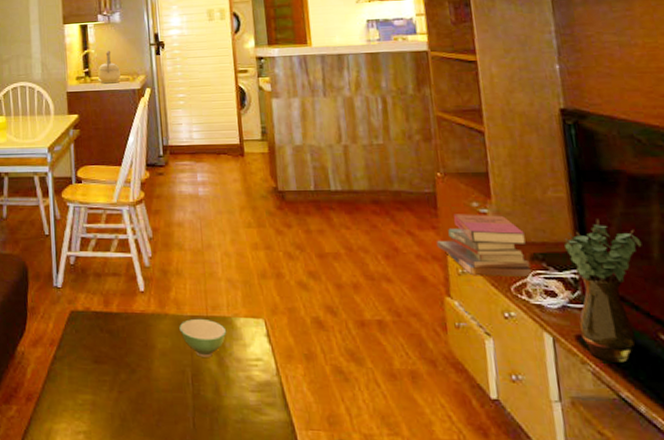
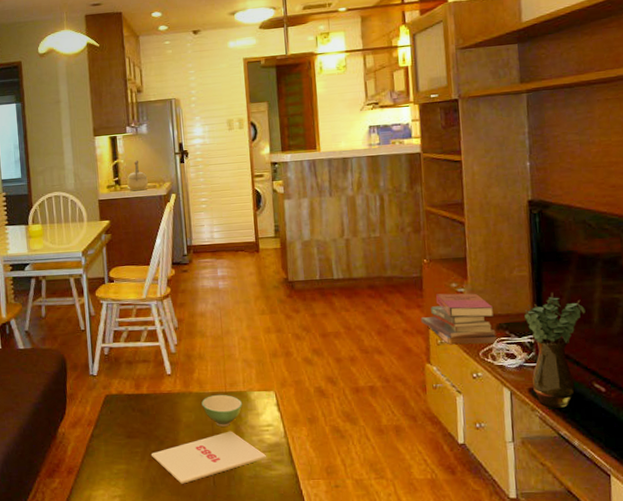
magazine: none [120,363,257,424] -> present [151,431,267,484]

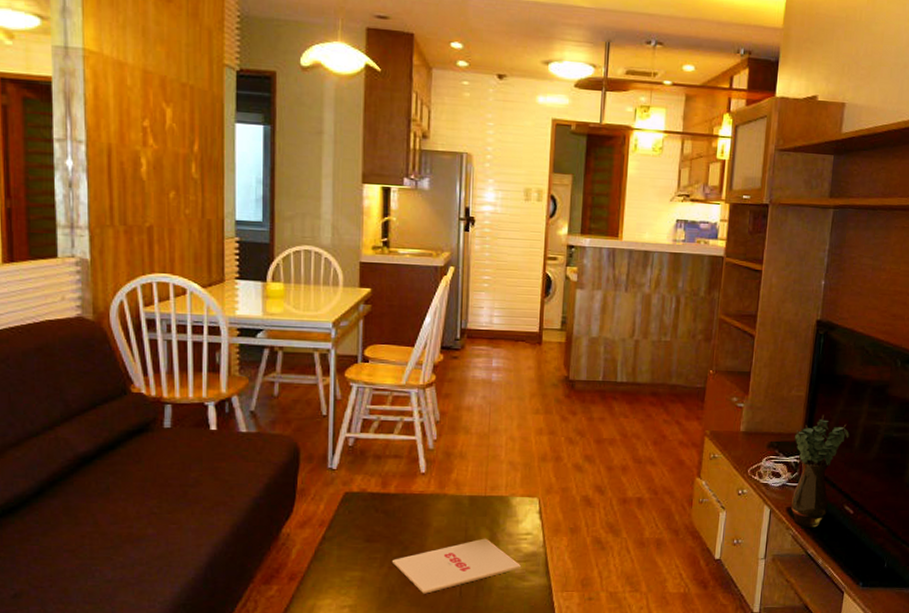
kettle: present [126,160,149,191] -> none [397,220,424,258]
bowl: present [201,394,243,428] -> none [457,498,502,534]
books: present [420,293,498,344] -> none [697,407,769,461]

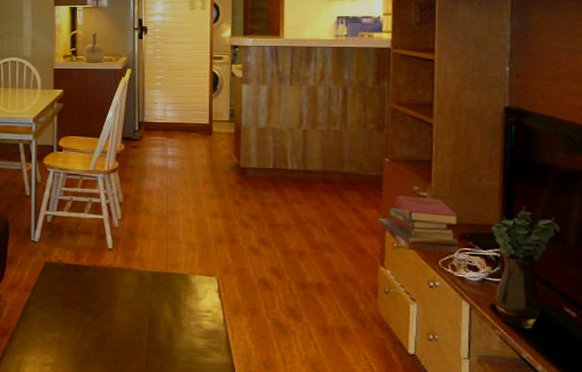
magazine: present [391,538,522,594] -> none [85,312,204,360]
kettle: none [397,220,424,258] -> present [83,32,105,63]
books: none [697,407,769,461] -> present [377,195,460,253]

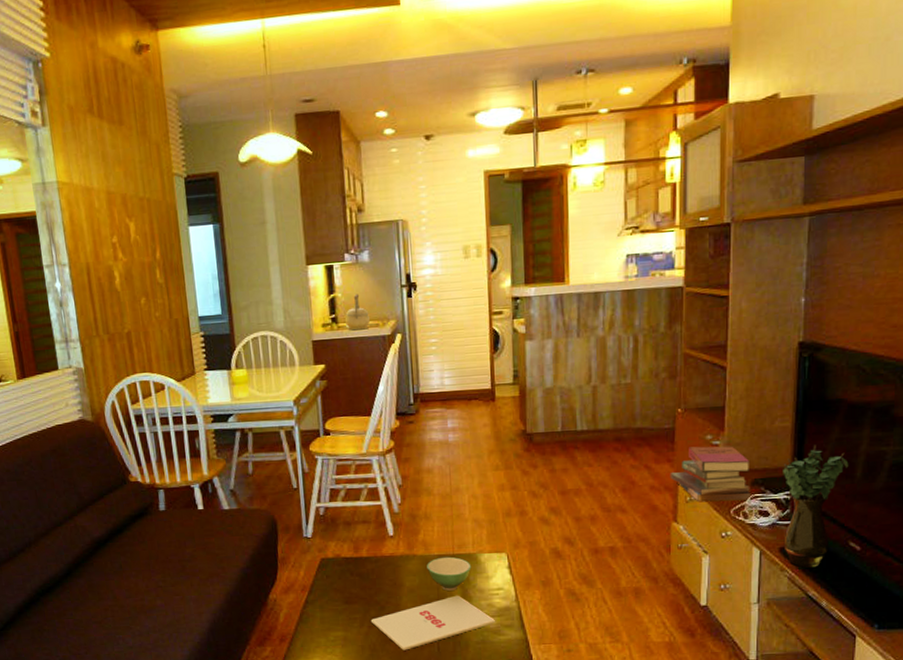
magazine: none [85,312,204,360] -> present [370,595,496,651]
bowl: none [141,274,183,308] -> present [427,556,472,592]

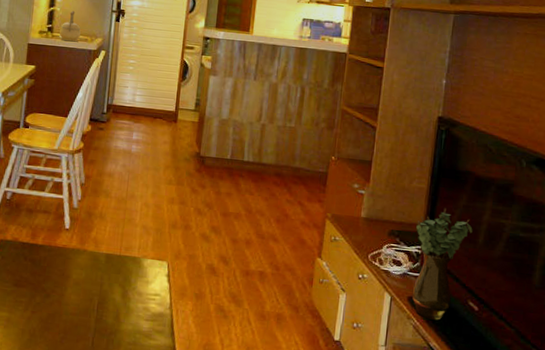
magazine: present [370,595,496,651] -> none [34,294,149,341]
bowl: present [427,556,472,592] -> none [94,256,135,290]
books: present [670,446,752,502] -> none [319,192,389,248]

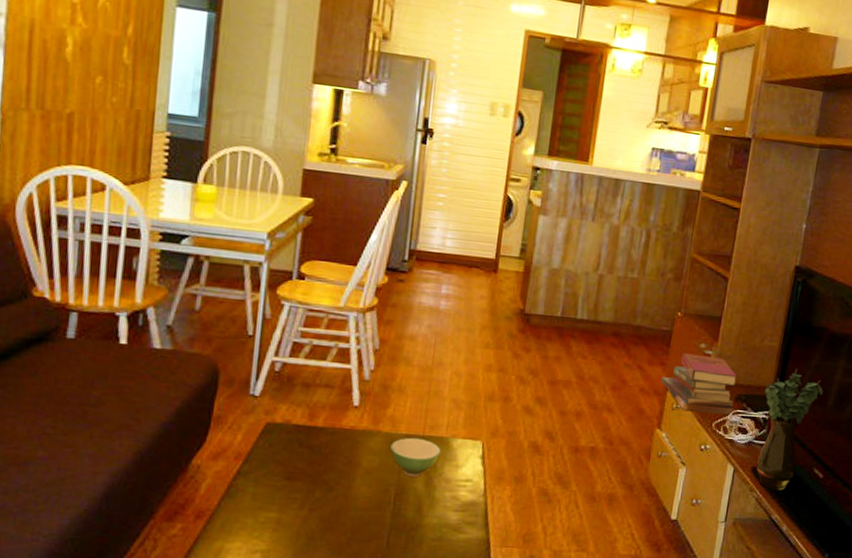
kettle: present [59,11,81,42] -> none [345,127,376,169]
bowl: none [94,256,135,290] -> present [390,437,442,478]
books: none [319,192,389,248] -> present [660,353,738,415]

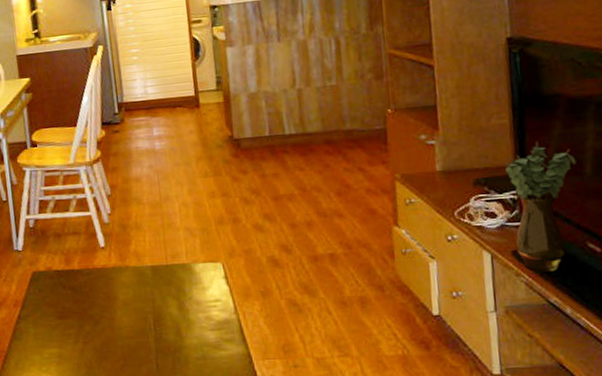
bowl: present [390,437,442,478] -> none [140,267,187,304]
books: present [660,353,738,415] -> none [385,145,475,204]

